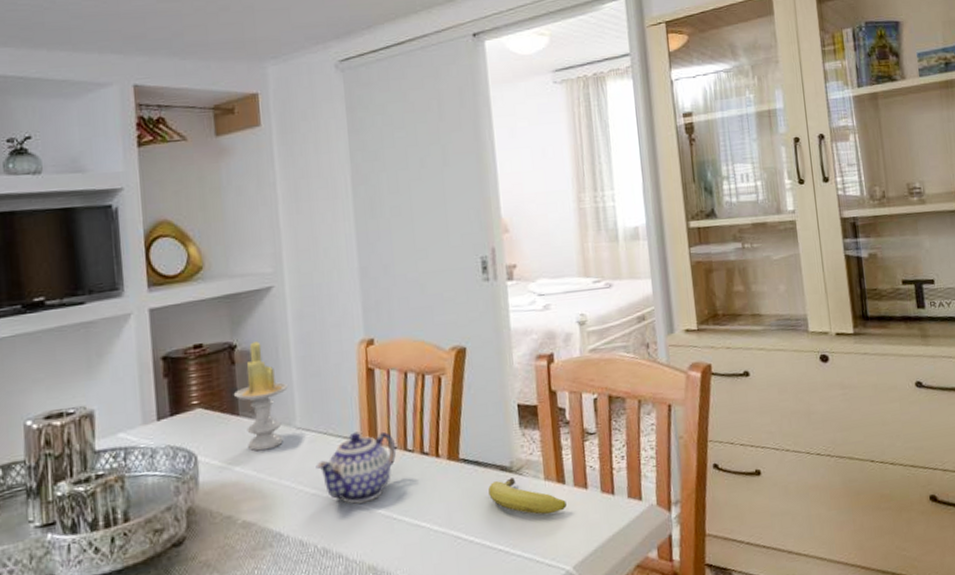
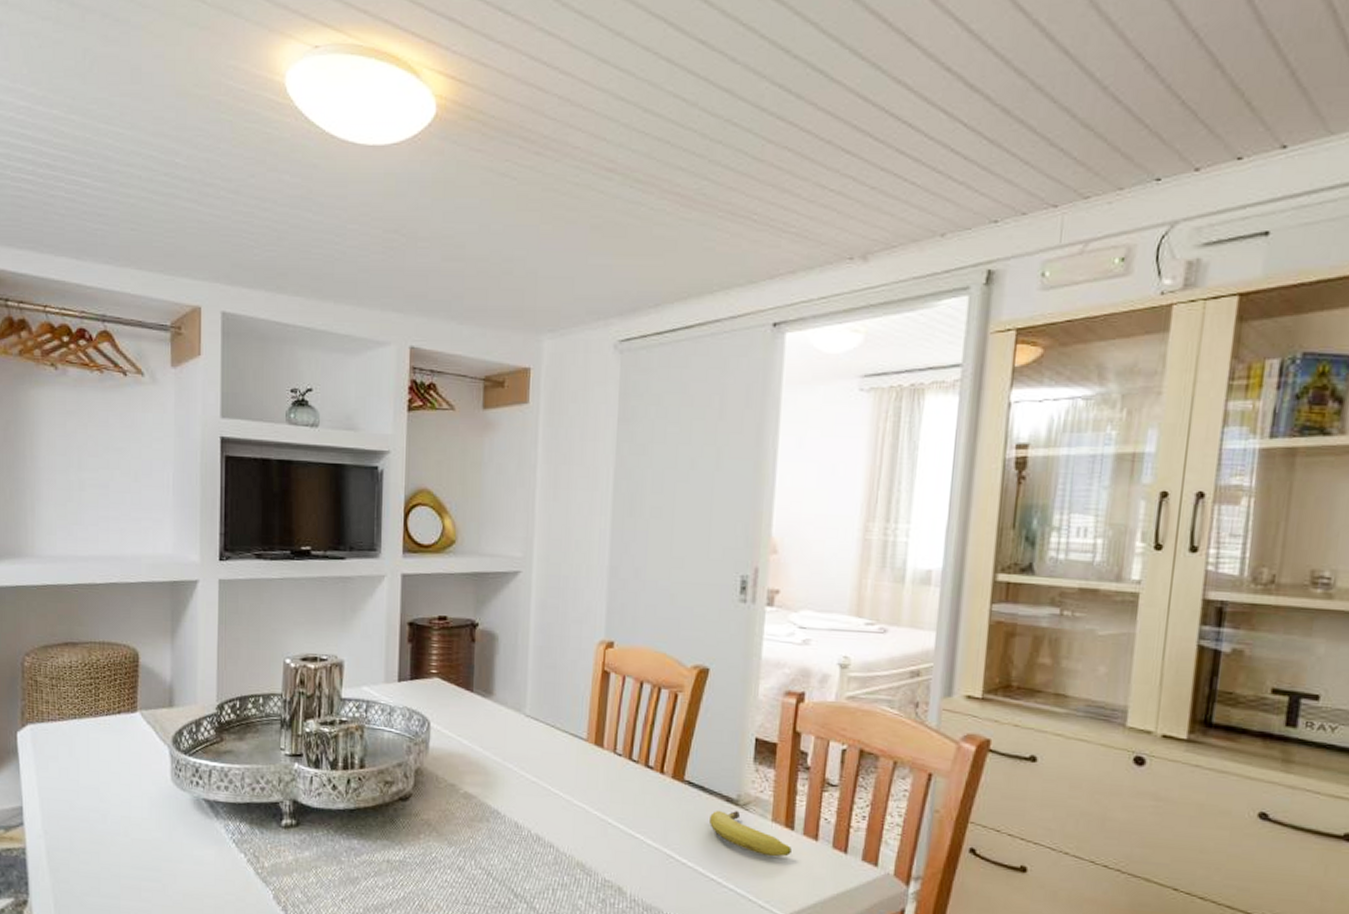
candle: present [233,341,288,451] -> none [470,623,522,730]
teapot: present [316,431,397,504] -> none [539,731,621,801]

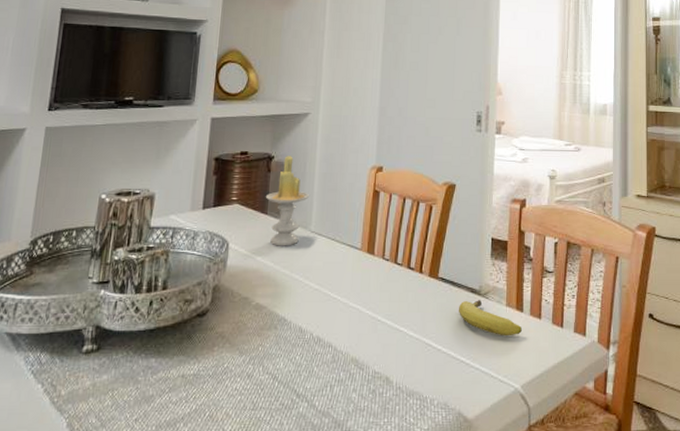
candle: none [470,623,522,730] -> present [265,156,309,246]

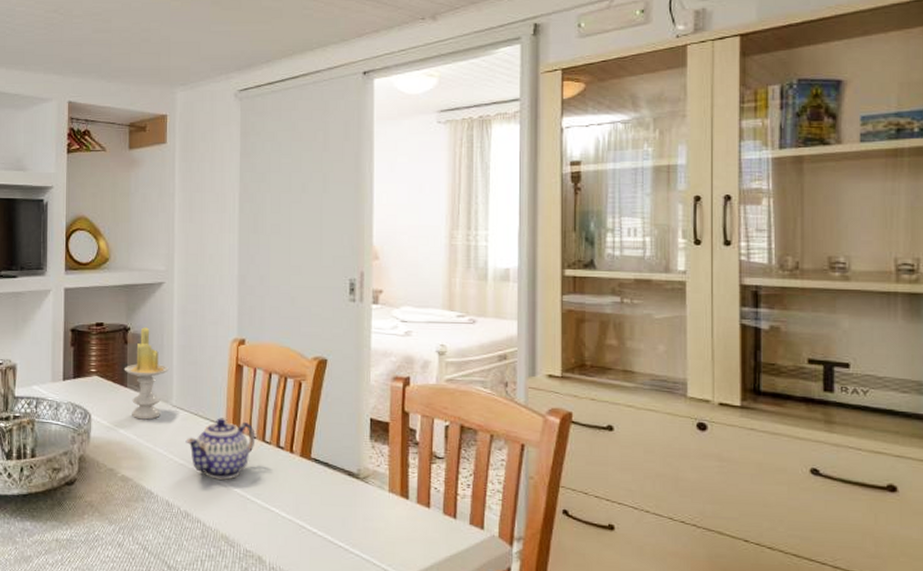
teapot: none [321,242,389,303] -> present [185,418,256,480]
fruit: present [459,300,522,337] -> none [335,484,408,524]

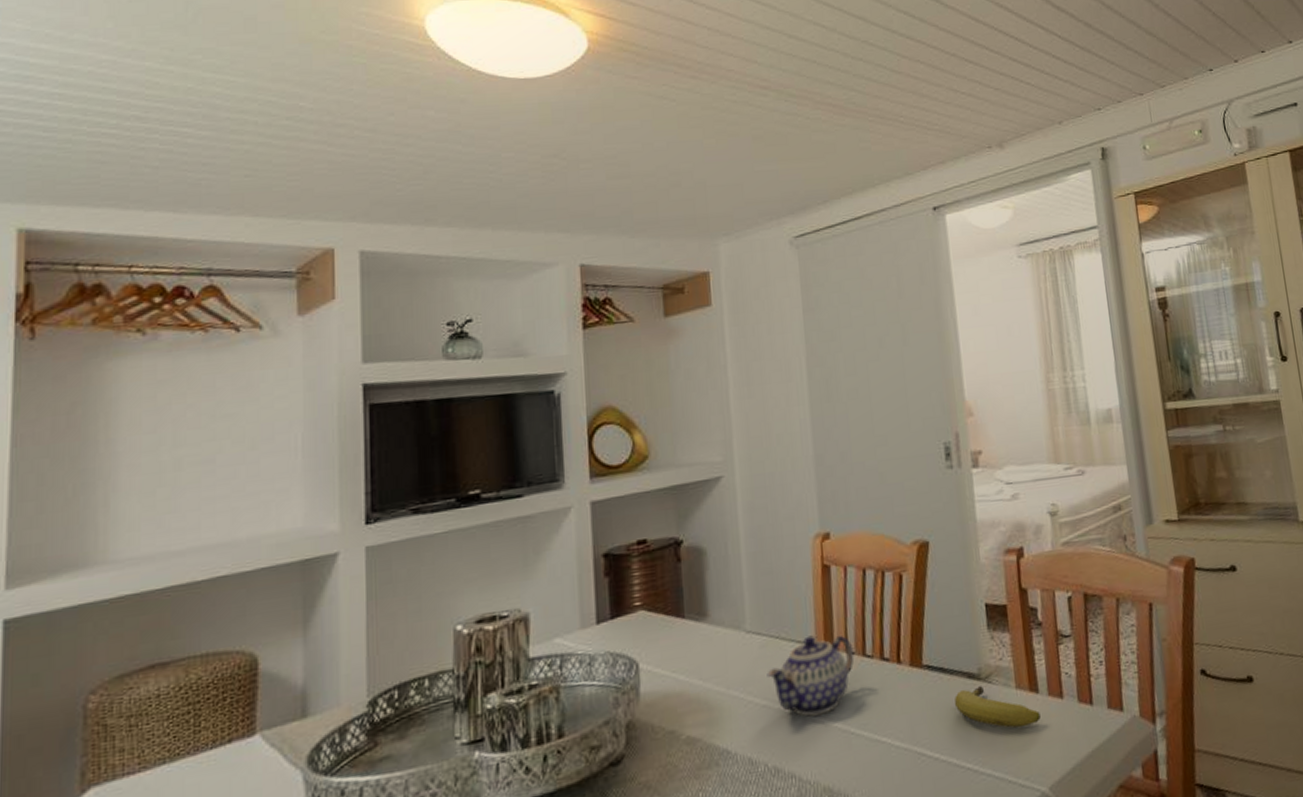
candle: present [124,327,168,420] -> none [678,536,737,658]
fruit: none [335,484,408,524] -> present [955,686,1041,729]

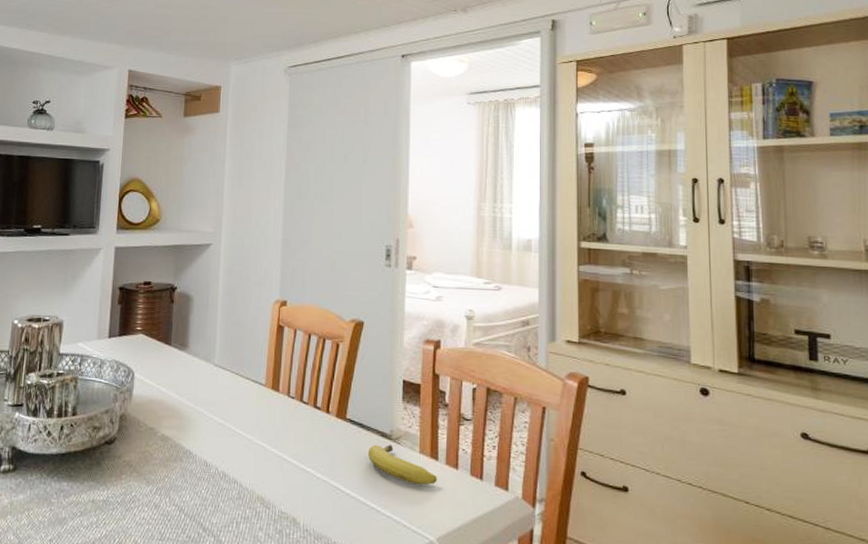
teapot: present [767,635,855,717] -> none [226,377,294,440]

